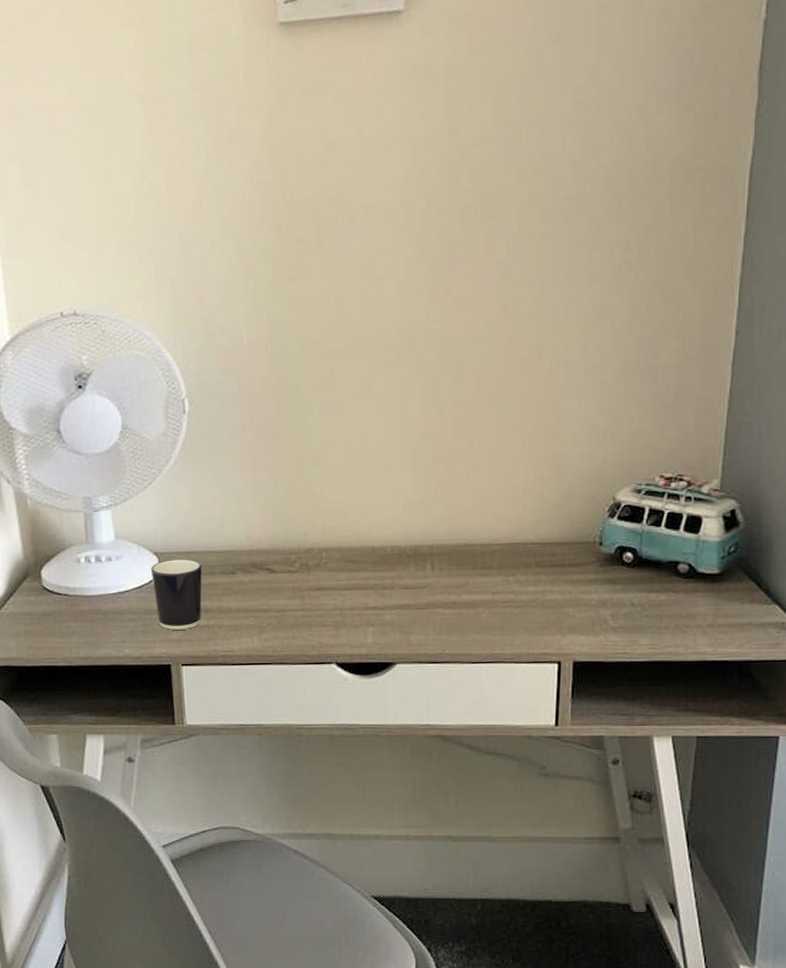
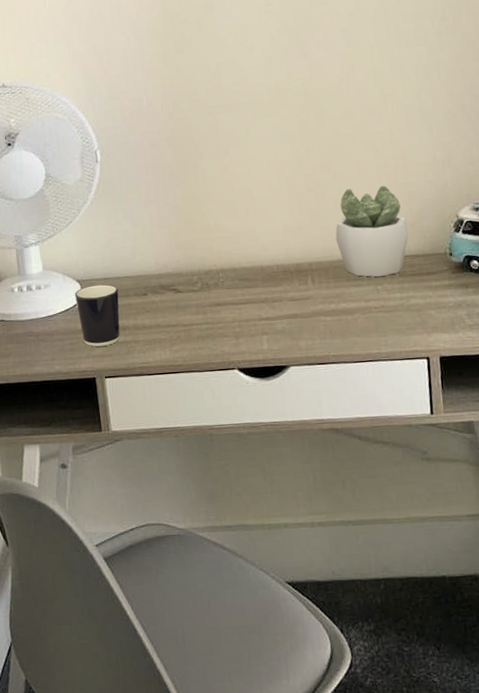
succulent plant: none [464,457,554,567] -> present [335,185,410,278]

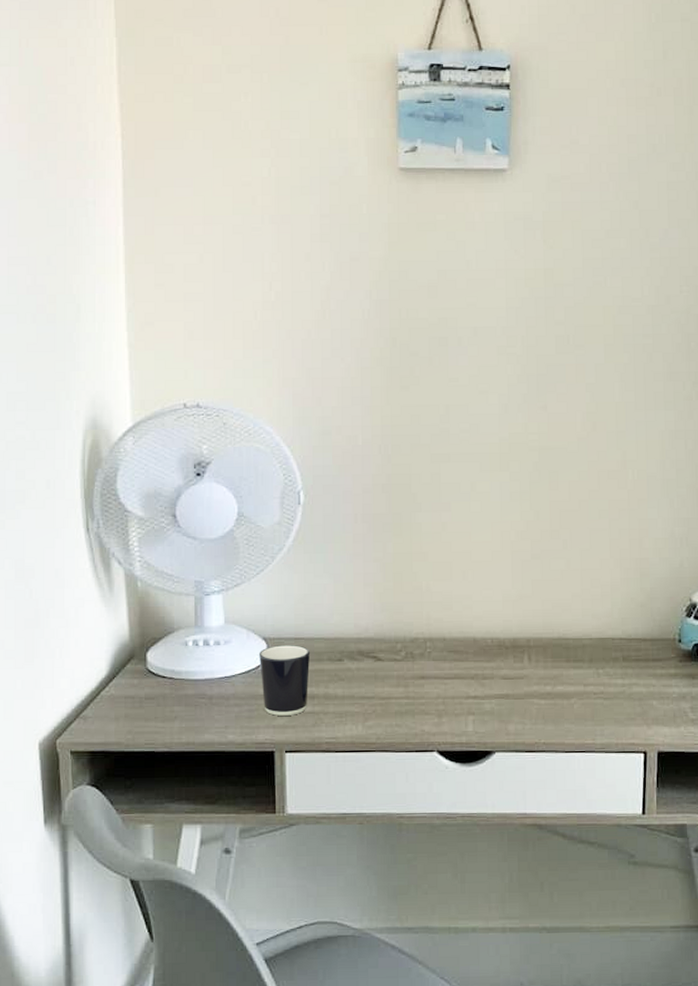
succulent plant: present [335,185,410,278] -> none [558,559,638,660]

